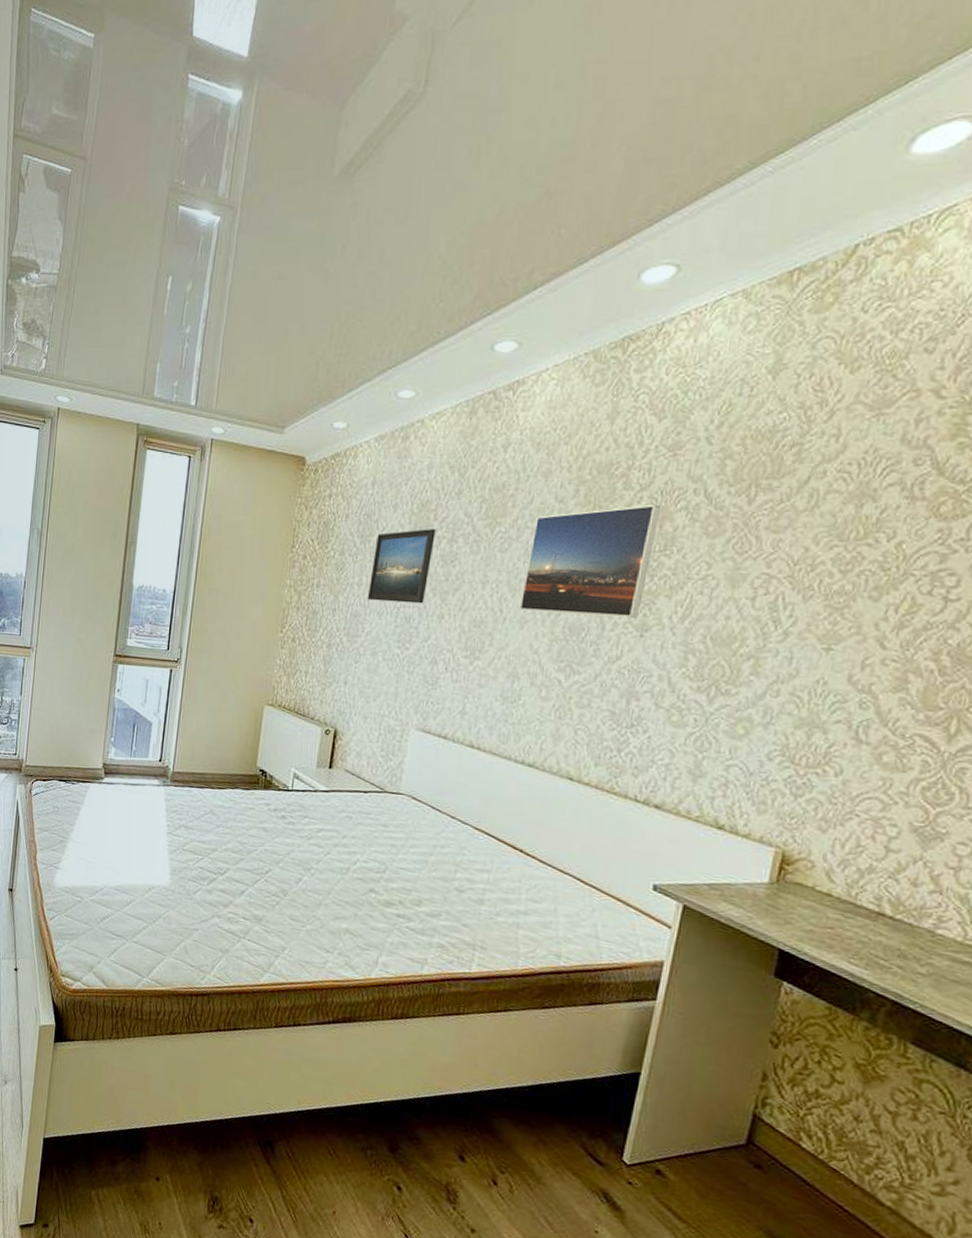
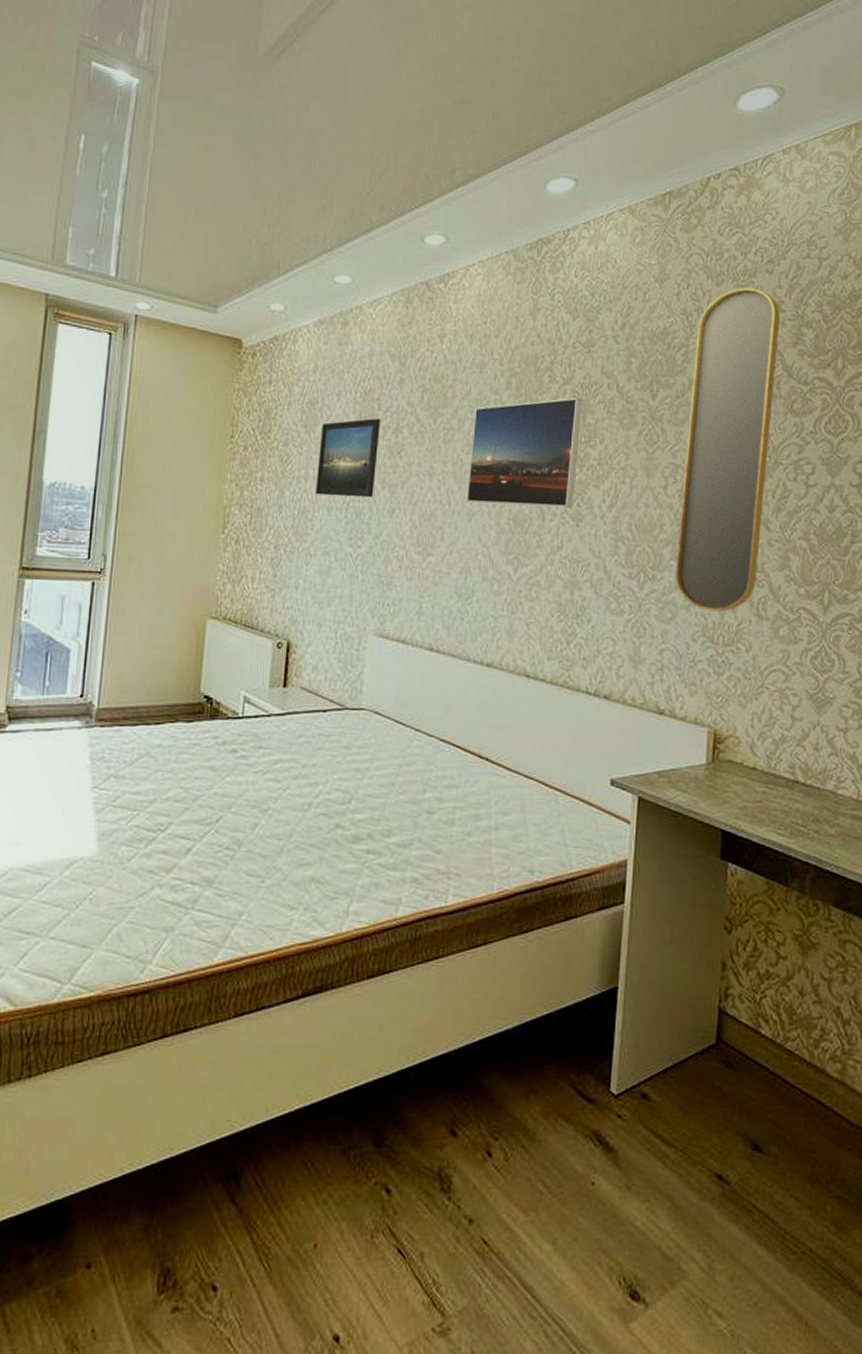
home mirror: none [753,372,938,732] -> present [674,287,780,612]

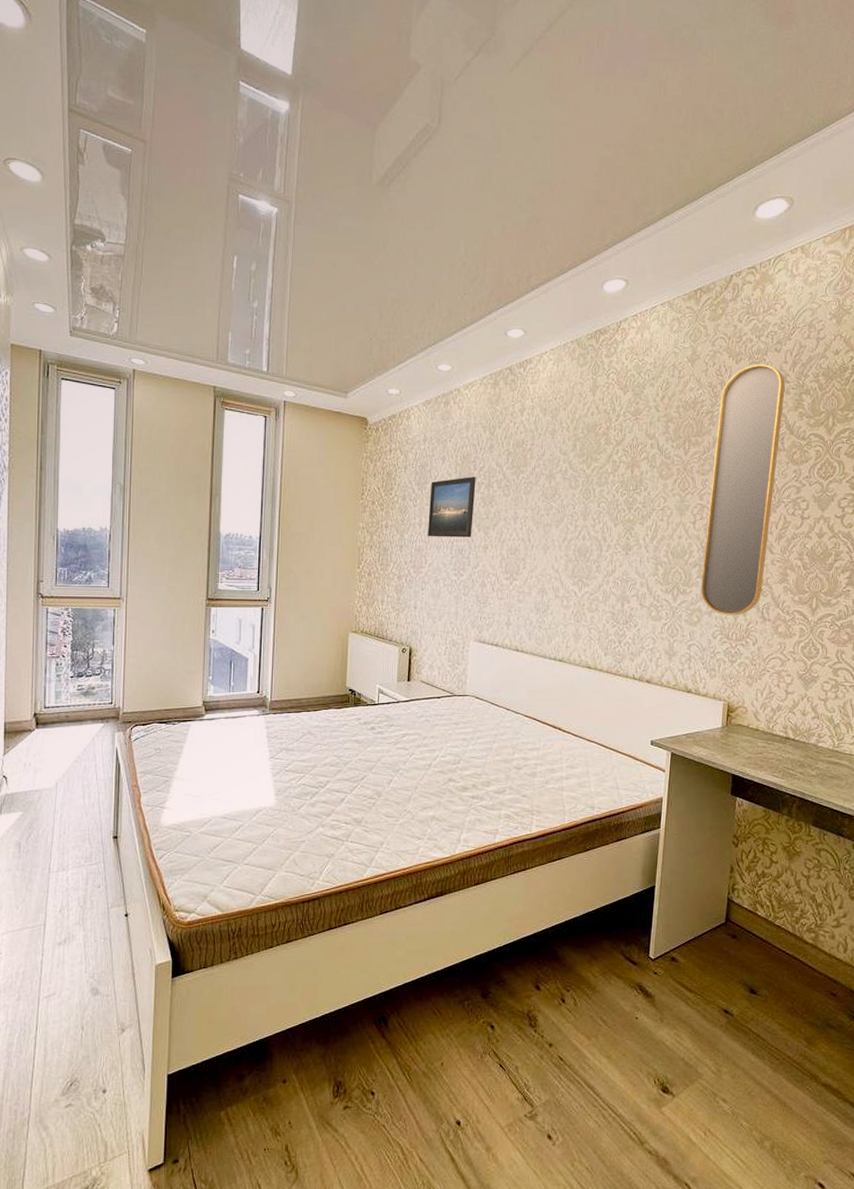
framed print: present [466,397,583,508] -> none [542,455,632,541]

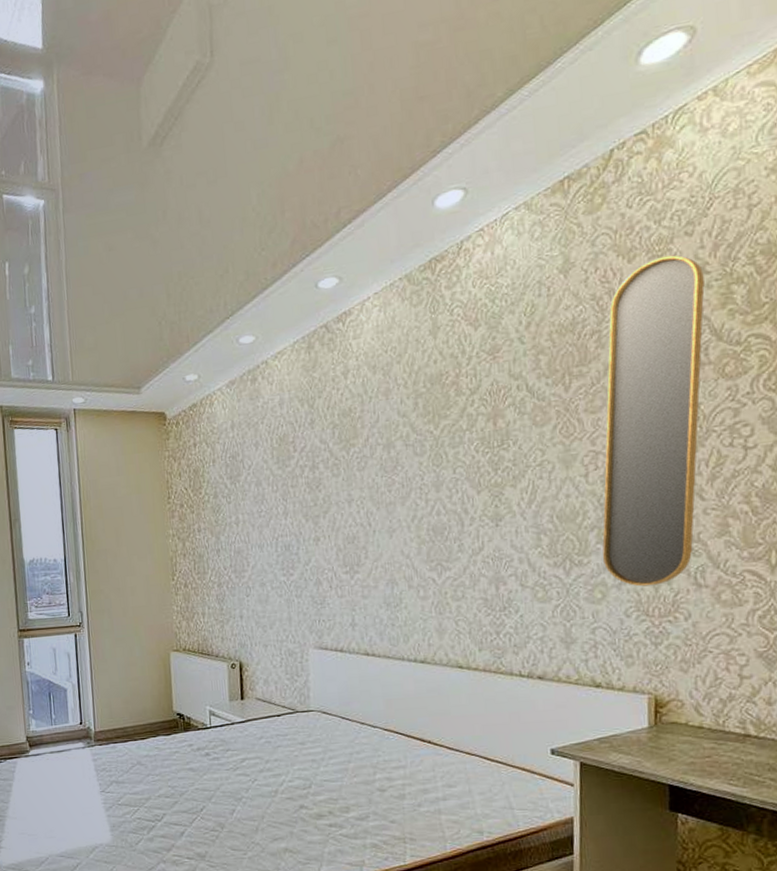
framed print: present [427,476,476,538] -> none [245,458,299,536]

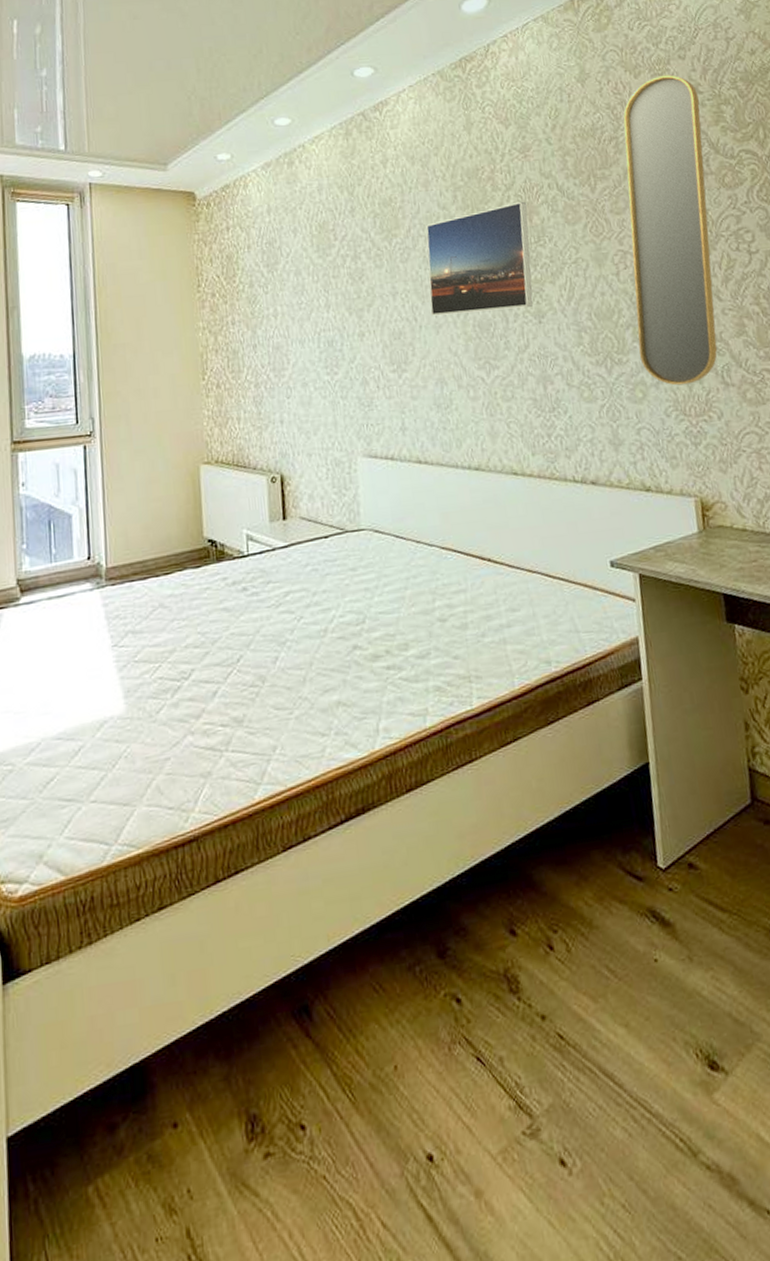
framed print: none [384,404,493,521] -> present [426,201,533,316]

